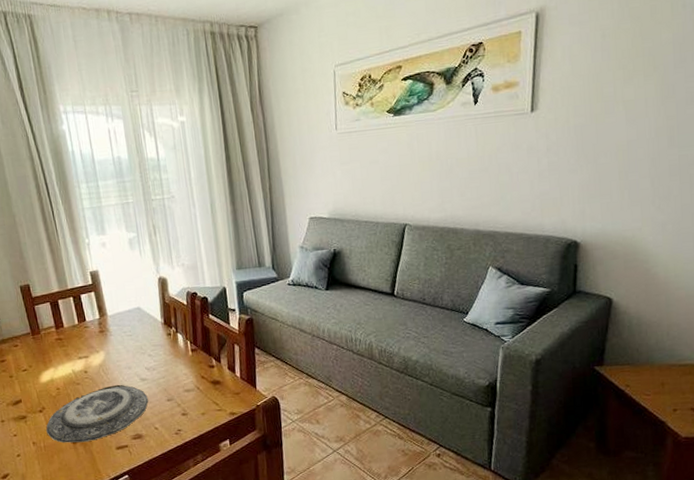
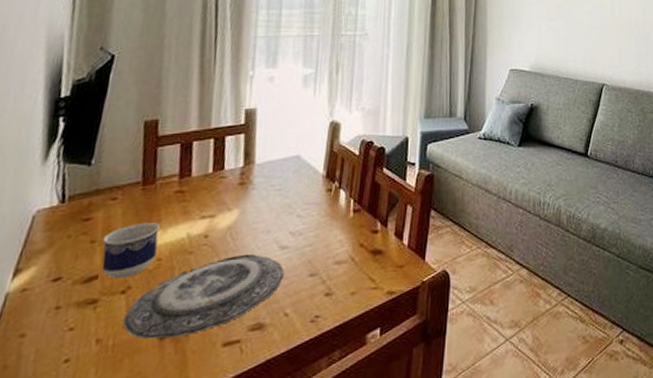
cup: none [17,362,55,402] -> present [101,222,160,279]

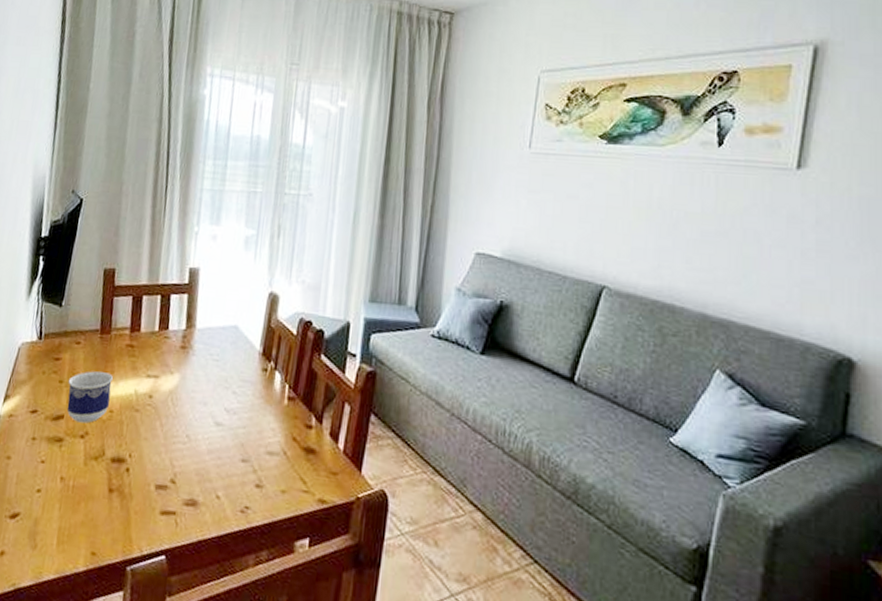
plate: present [123,254,284,340] -> none [81,422,218,495]

